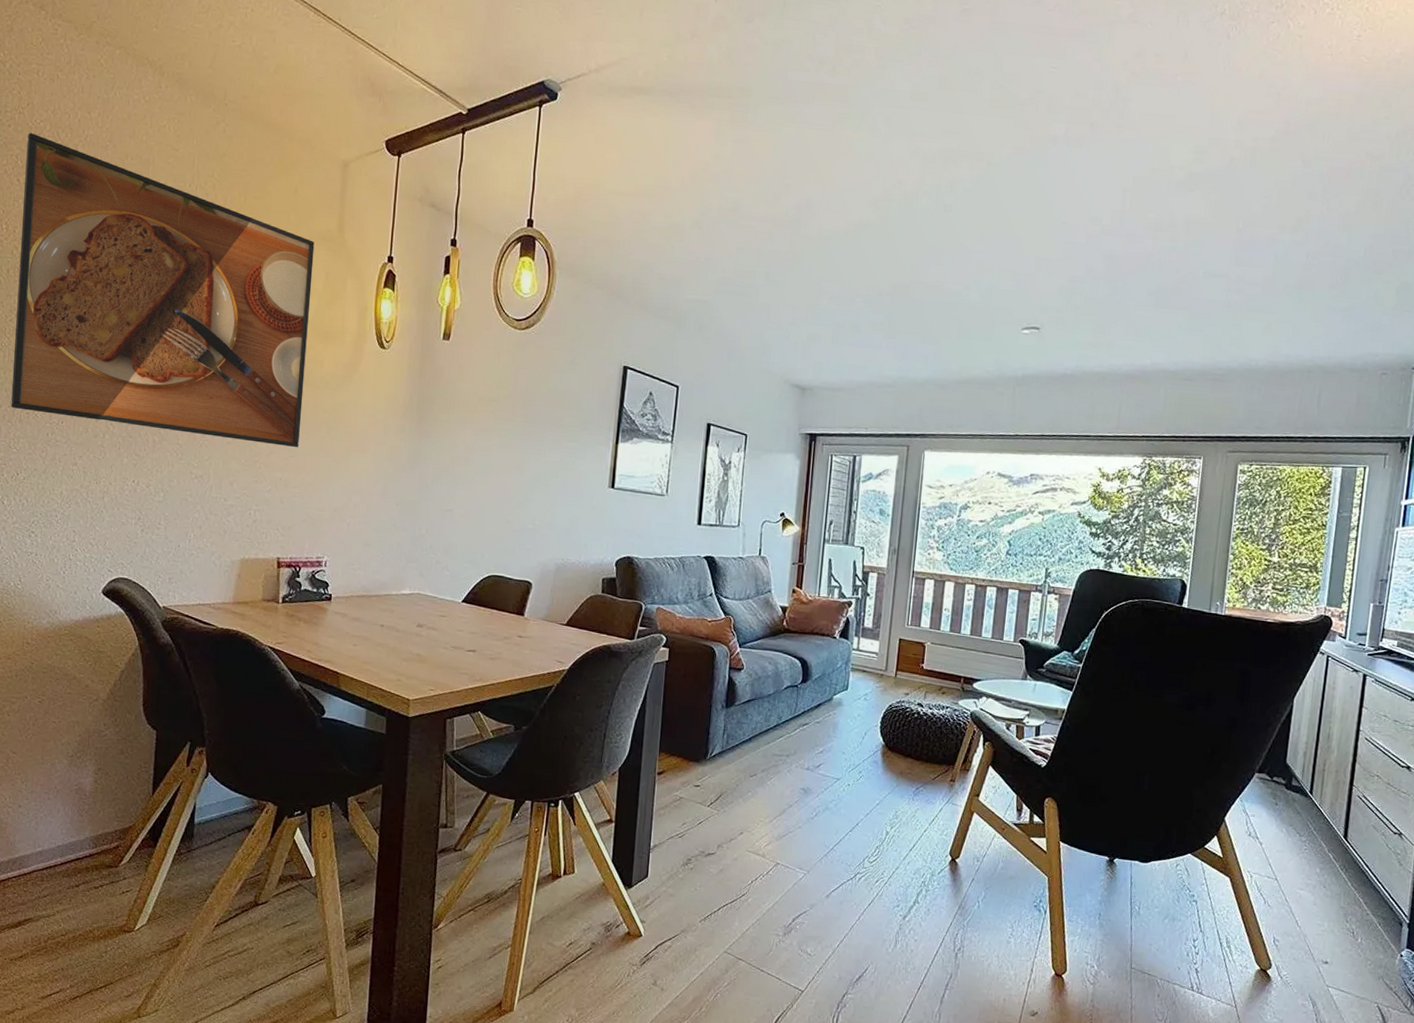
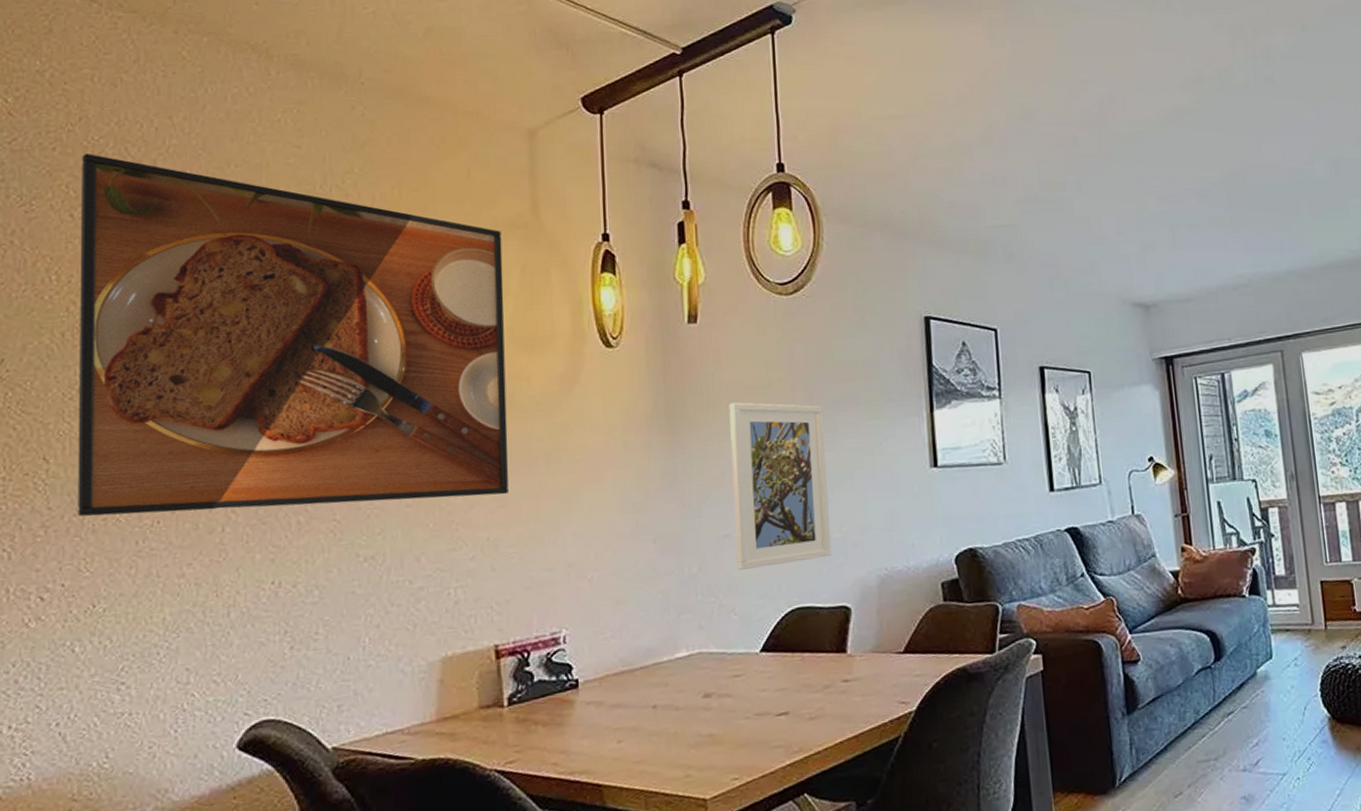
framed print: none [453,409,535,542] -> present [729,402,832,570]

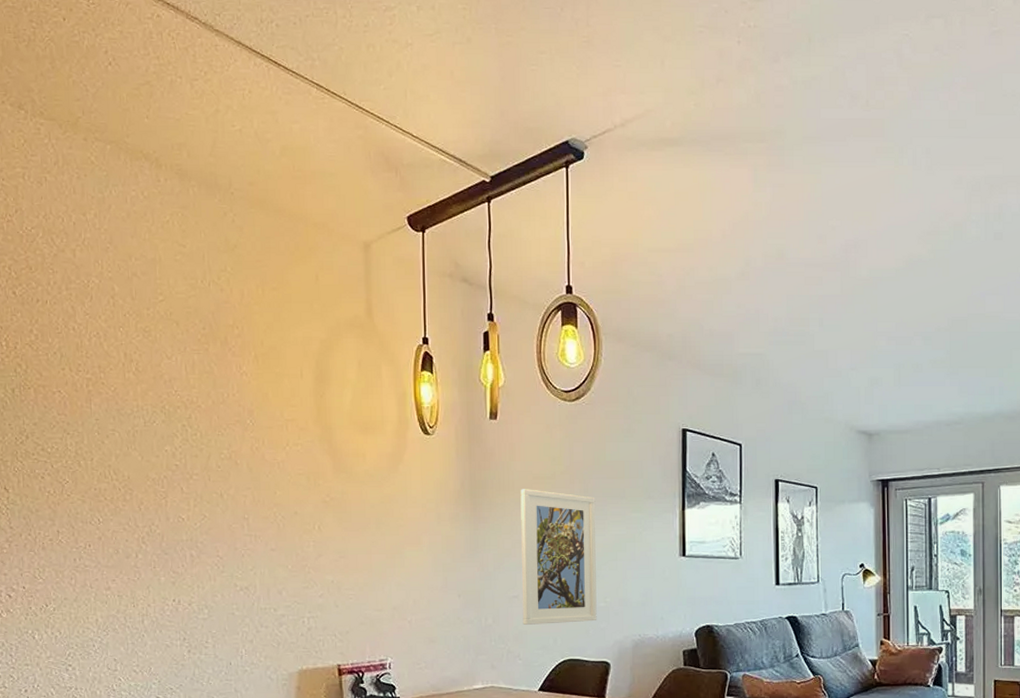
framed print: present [77,154,509,517] -> none [19,241,349,548]

